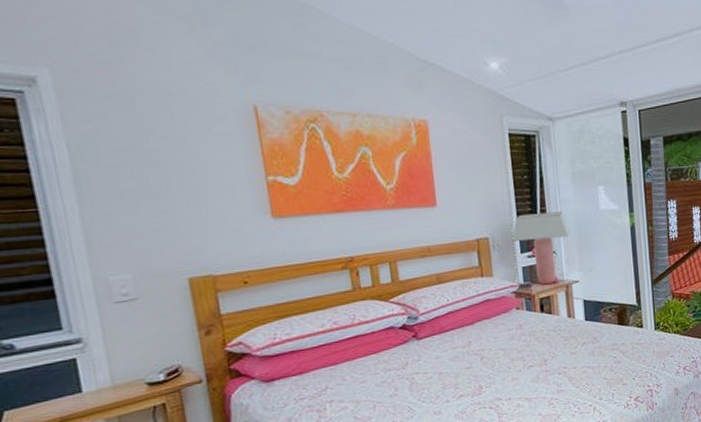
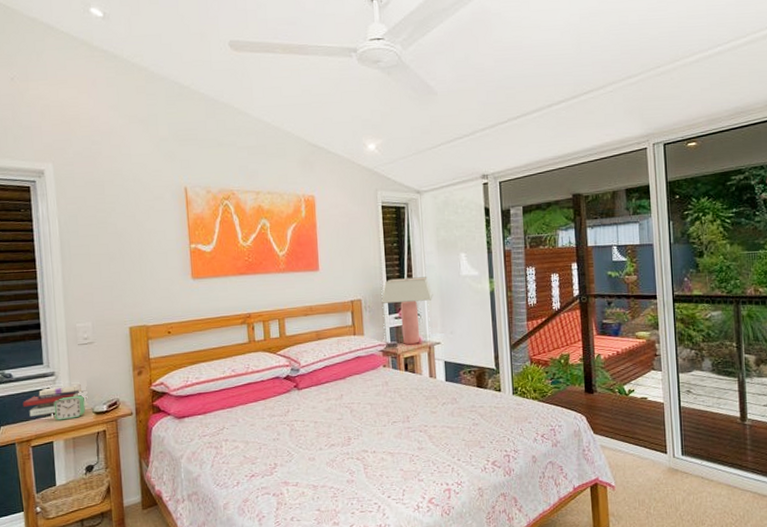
books: none [35,348,137,396] -> present [22,382,88,417]
alarm clock: none [84,364,133,397] -> present [53,395,85,421]

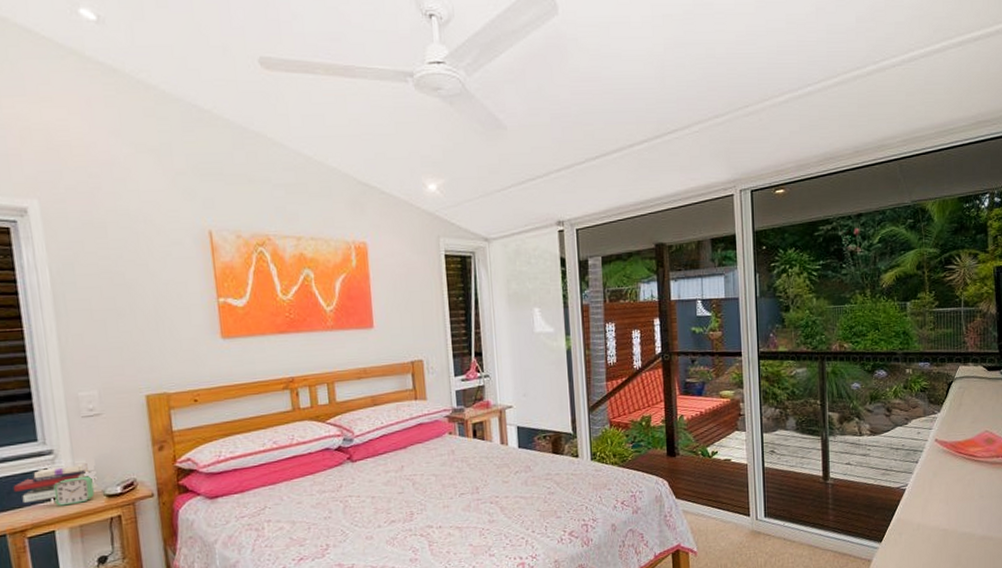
table lamp: present [381,277,433,345] -> none [445,334,504,410]

